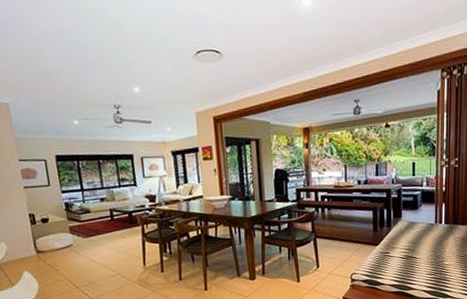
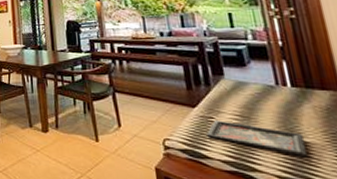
decorative tray: none [383,254,445,276] -> present [206,120,307,158]

